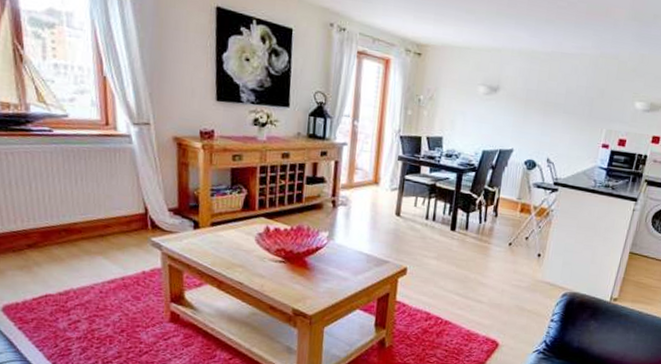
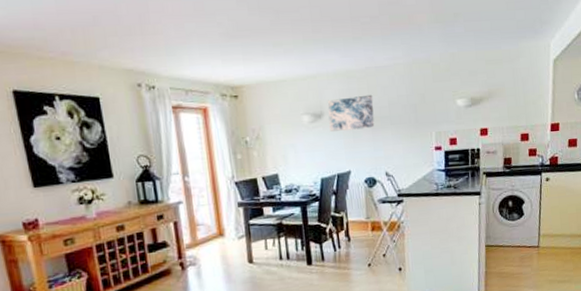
wall art: none [502,76,552,113] -> present [327,94,375,132]

